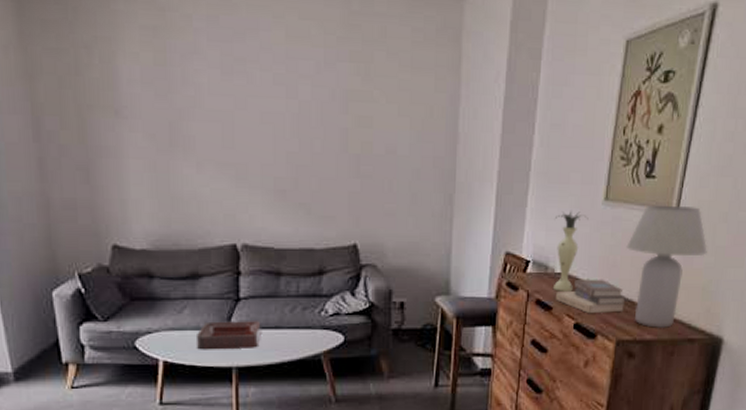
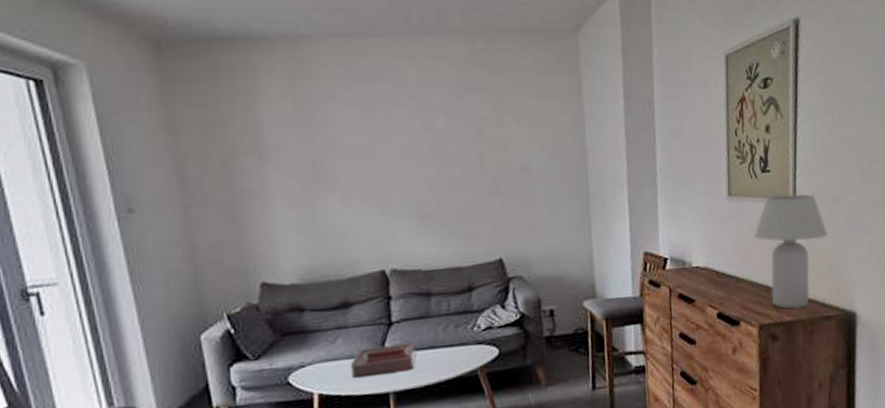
vase: present [552,210,589,291] -> none [686,208,716,284]
books: present [556,279,626,314] -> none [696,268,762,303]

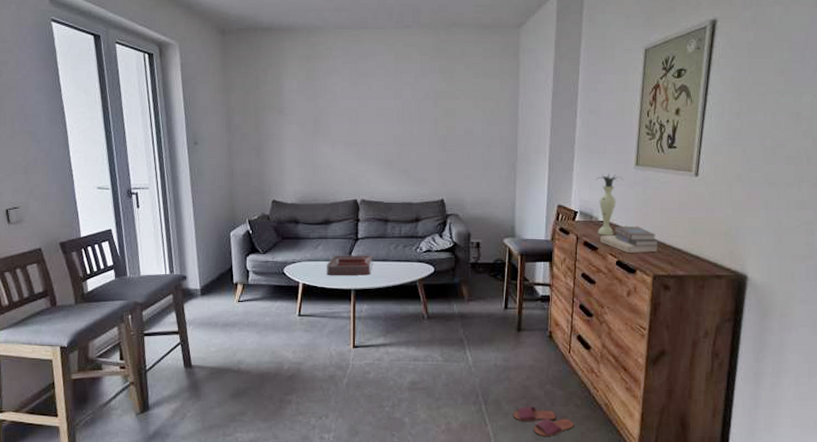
vase: none [686,208,716,284] -> present [597,173,623,236]
books: none [696,268,762,303] -> present [600,225,659,254]
table lamp: present [754,194,828,310] -> none [656,168,726,267]

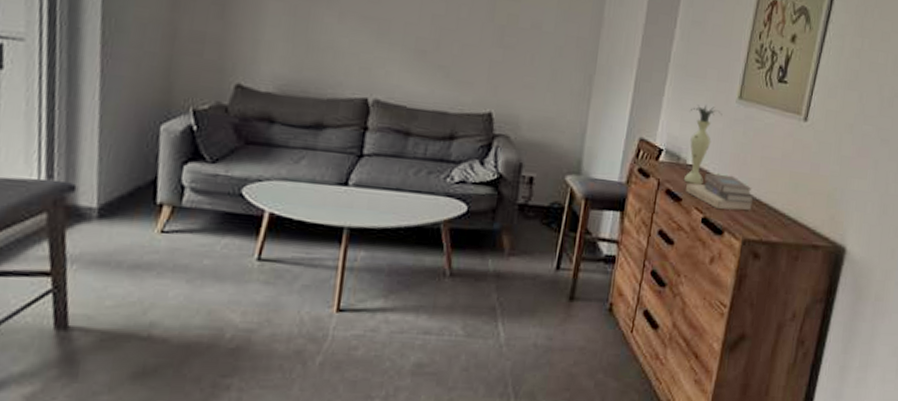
decorative tray: present [327,255,373,276] -> none [309,175,382,209]

